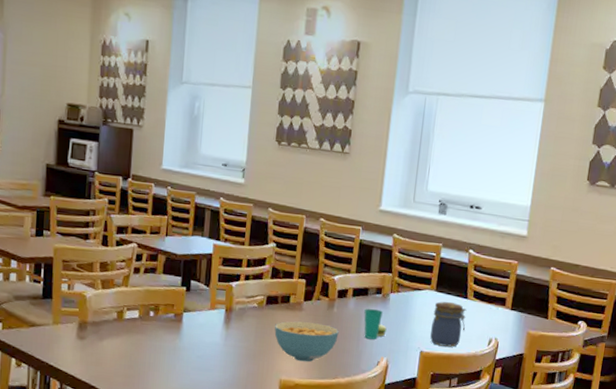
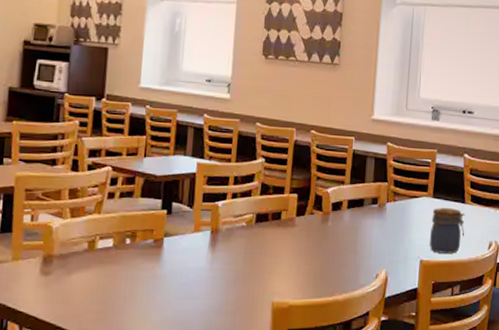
cereal bowl: present [274,321,339,362] -> none [265,238,334,281]
cup: present [364,309,387,339] -> none [360,220,385,251]

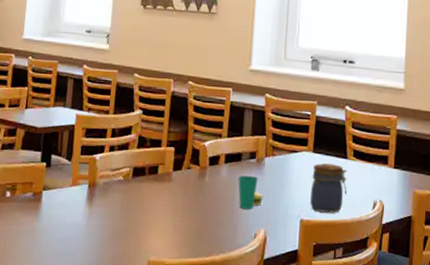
cup: none [360,220,385,251] -> present [238,176,263,209]

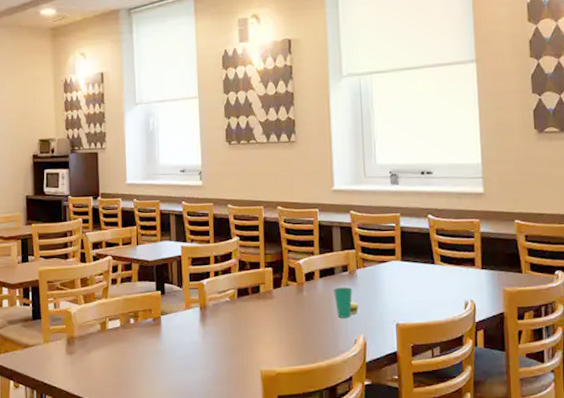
jar: present [310,163,348,213] -> none [402,270,439,316]

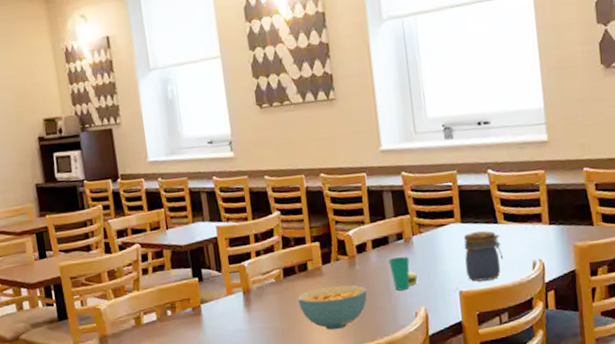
cereal bowl: none [249,309,312,350] -> present [298,285,367,330]
jar: none [402,270,439,316] -> present [463,231,504,281]

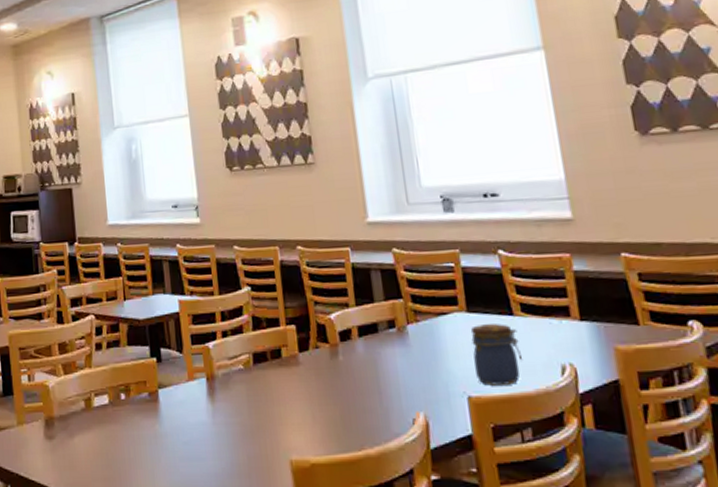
cereal bowl: present [298,285,367,330] -> none [270,378,353,433]
cup: present [389,256,418,291] -> none [378,349,415,390]

